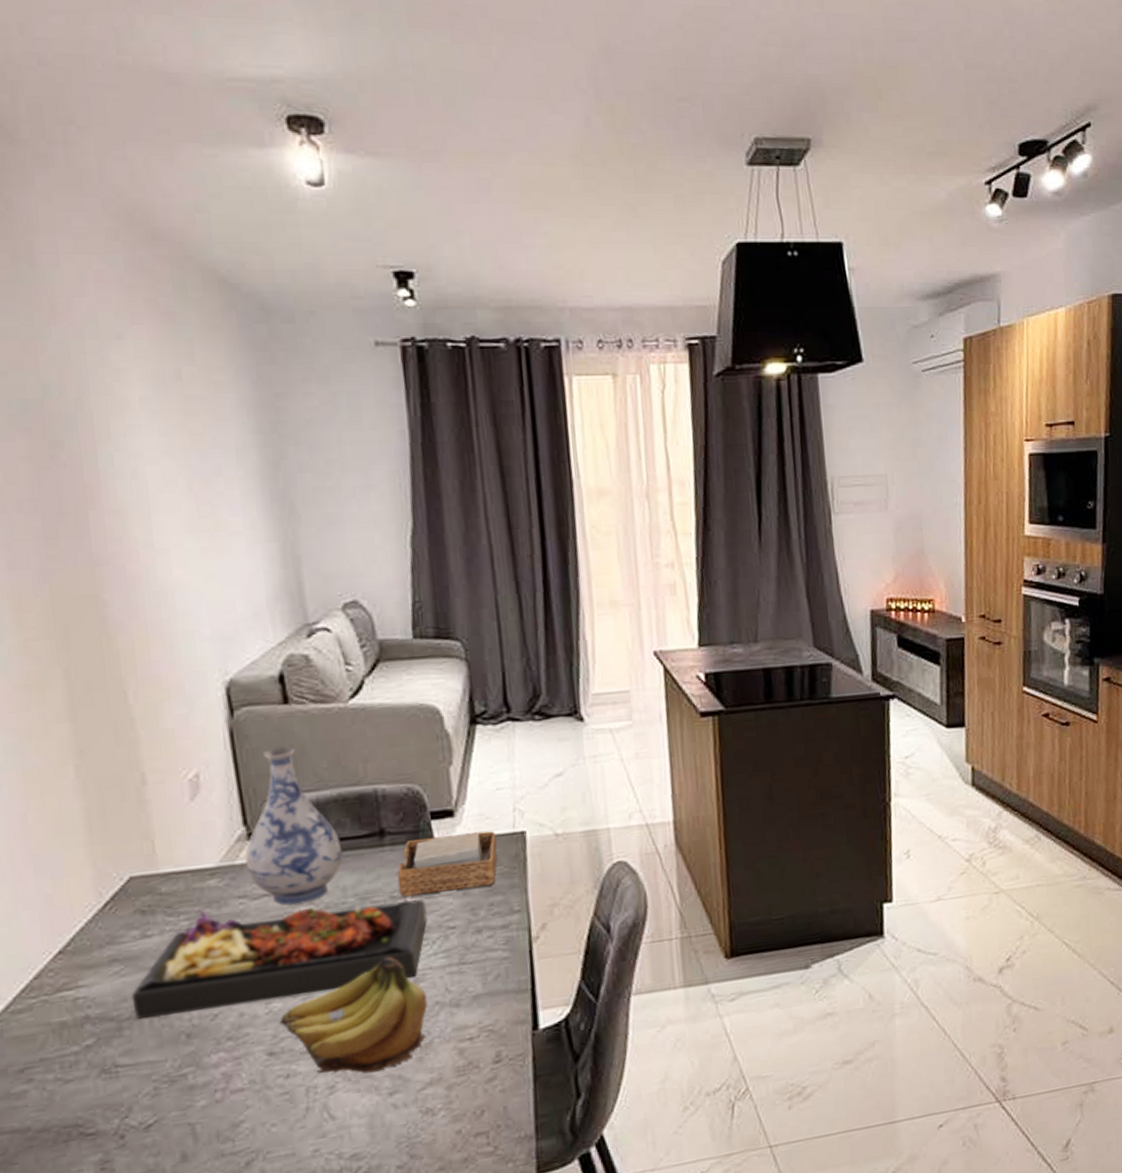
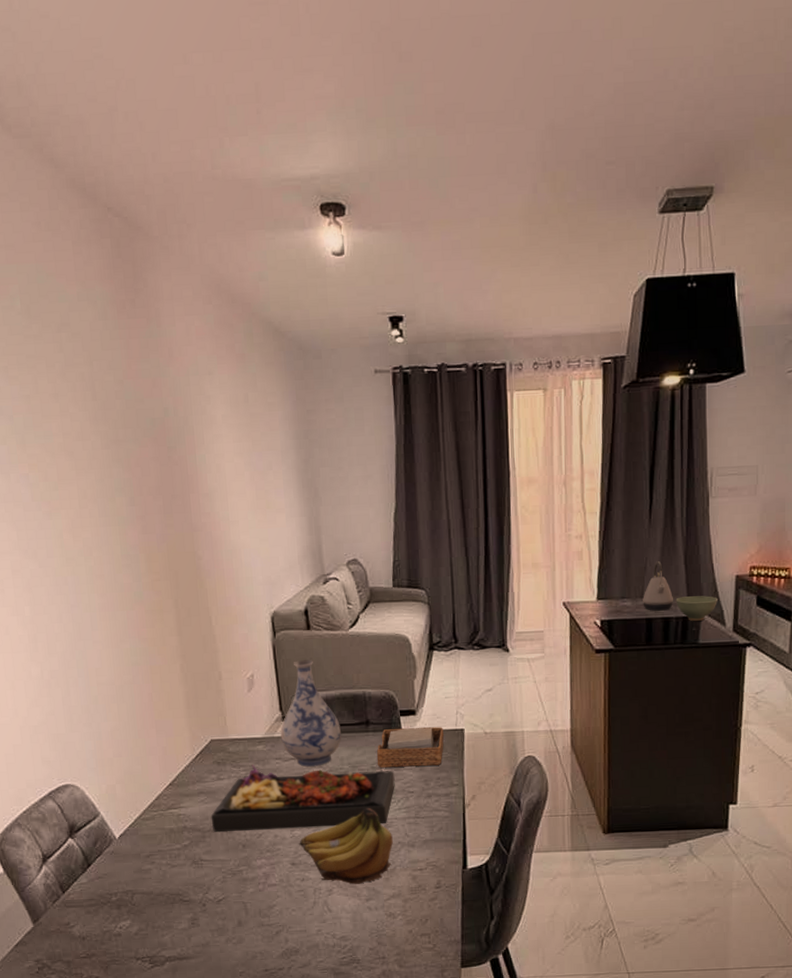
kettle: none [757,593,797,659] -> present [643,560,674,611]
bowl: none [798,637,852,670] -> present [675,596,719,621]

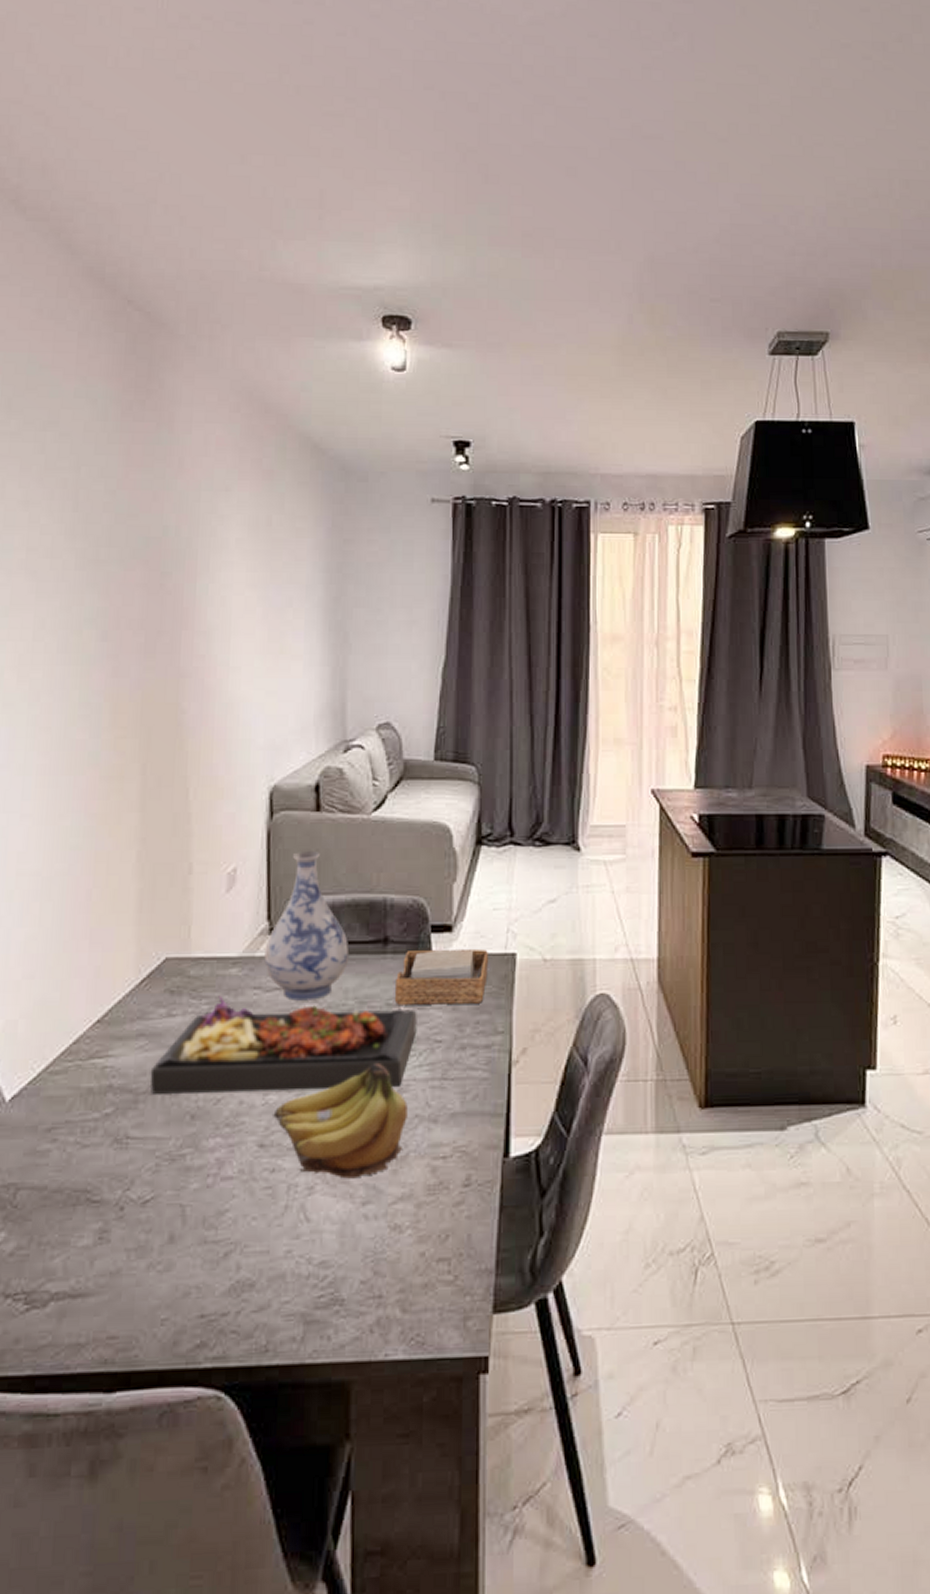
kettle: present [643,560,674,611] -> none [752,742,791,806]
bowl: present [675,596,719,621] -> none [792,789,846,820]

